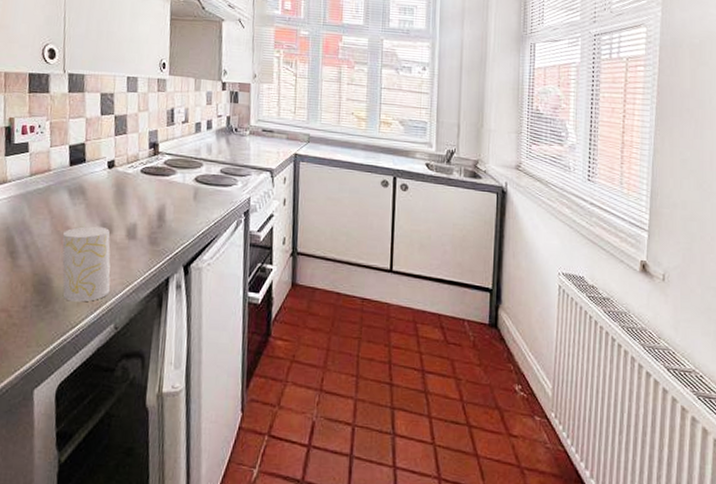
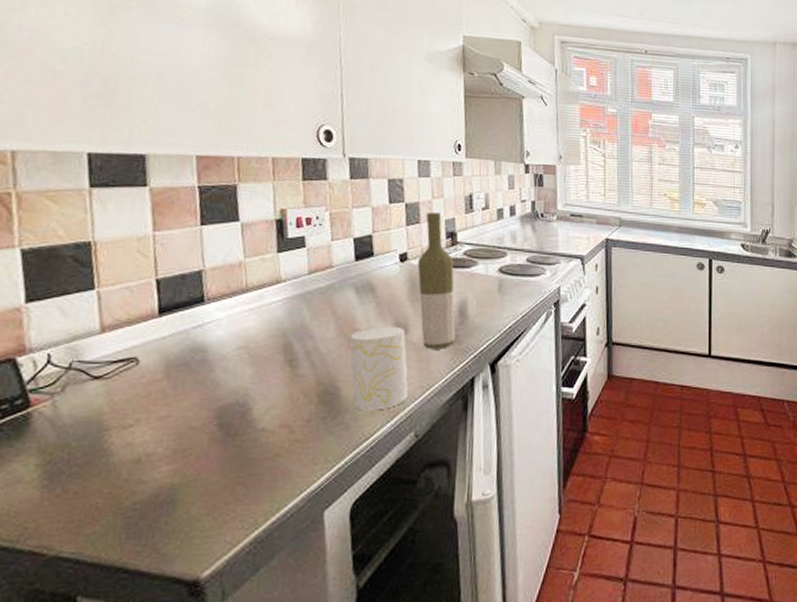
bottle: none [123,124,155,250] -> present [417,212,455,349]

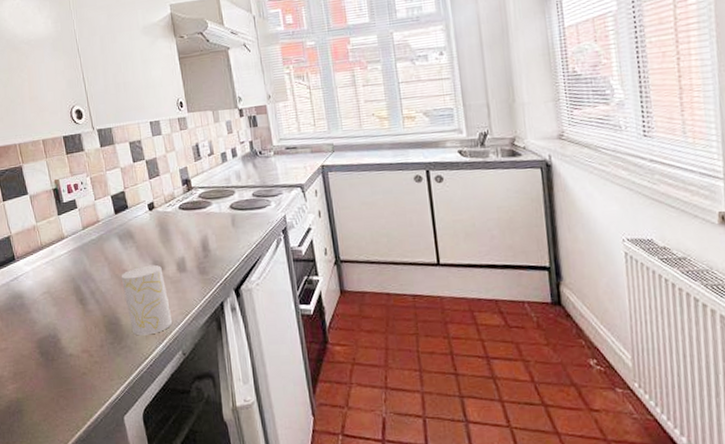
bottle: present [417,212,455,349] -> none [162,164,202,281]

